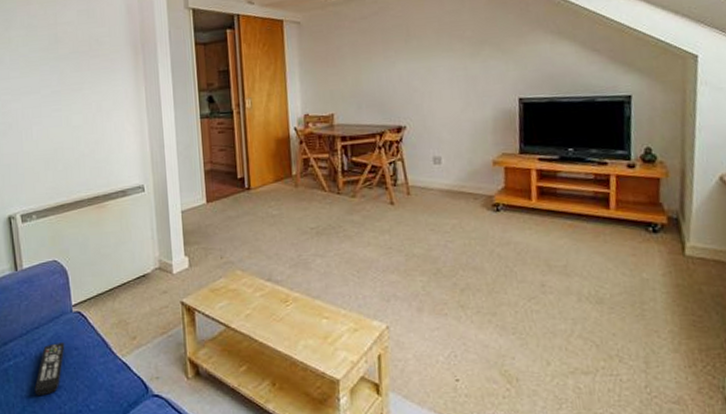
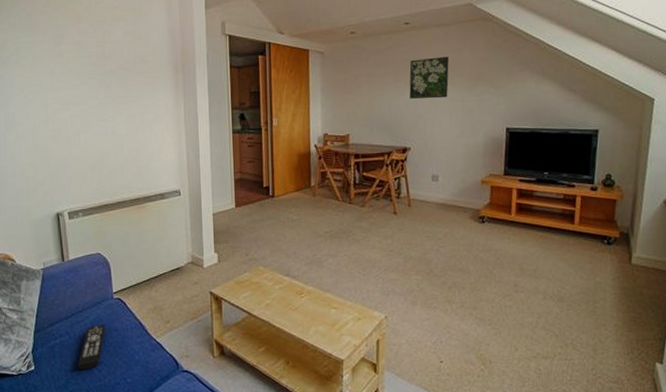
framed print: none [400,19,447,70] -> present [409,56,450,99]

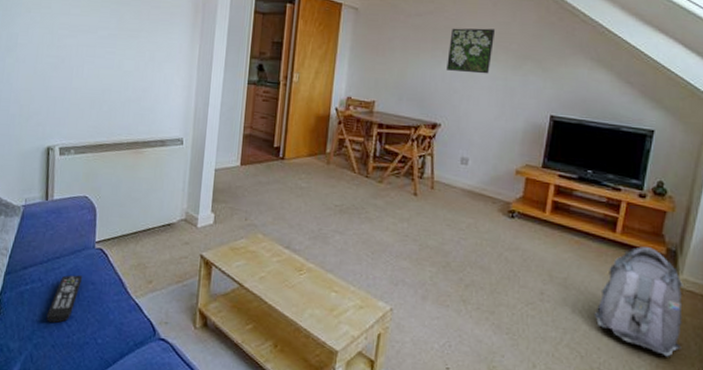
backpack: none [563,233,641,326] -> present [594,246,683,357]

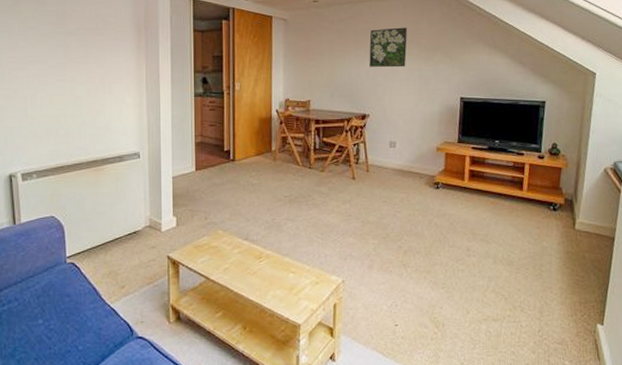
remote control: present [46,275,83,323] -> none [26,290,58,337]
backpack: present [594,246,683,357] -> none [512,199,584,289]

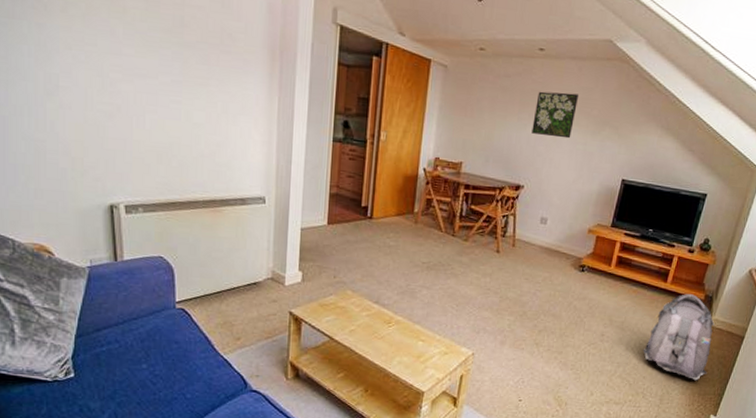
backpack: none [512,199,584,289] -> present [643,294,715,381]

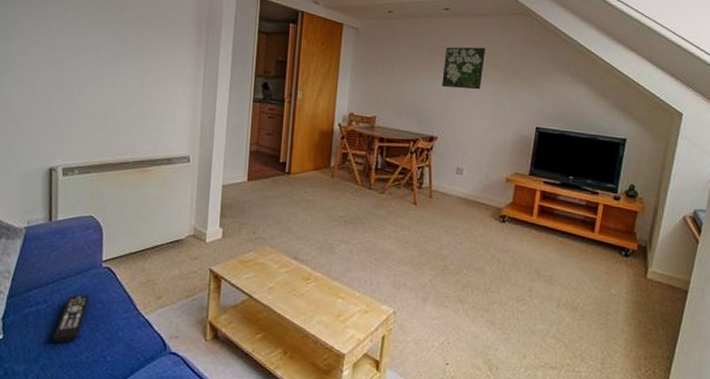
remote control: none [128,335,165,381] -> present [53,294,90,343]
backpack: present [643,294,715,381] -> none [576,244,652,342]

